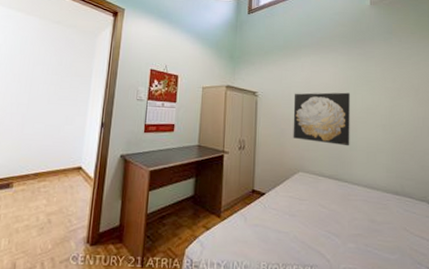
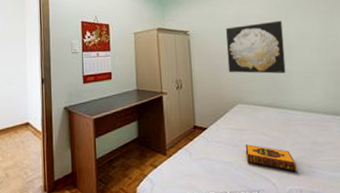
hardback book: none [302,215,353,251] -> present [245,144,297,173]

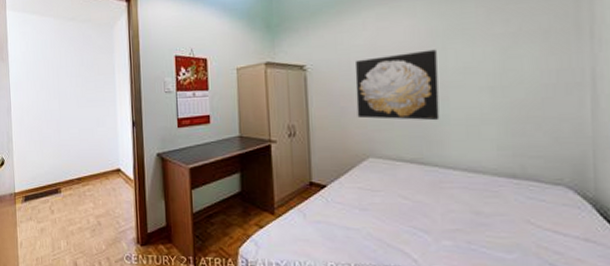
hardback book: present [245,144,297,173] -> none [377,209,449,249]

